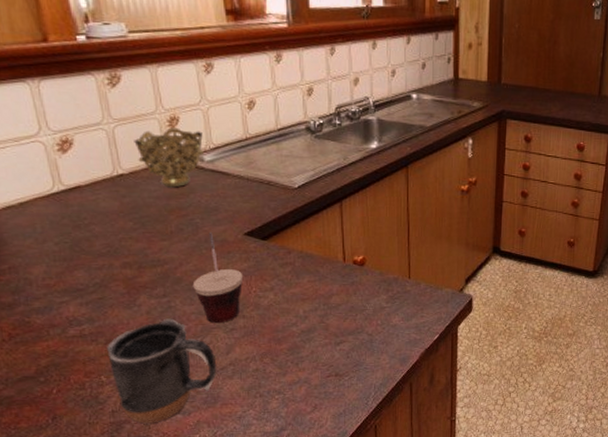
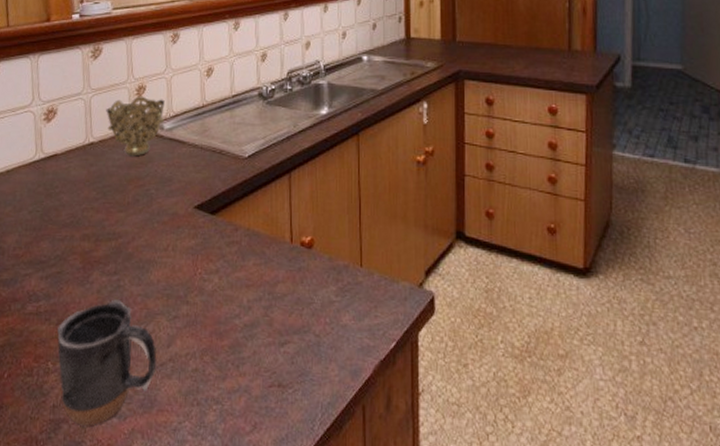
cup: present [192,231,243,324] -> none [142,203,190,309]

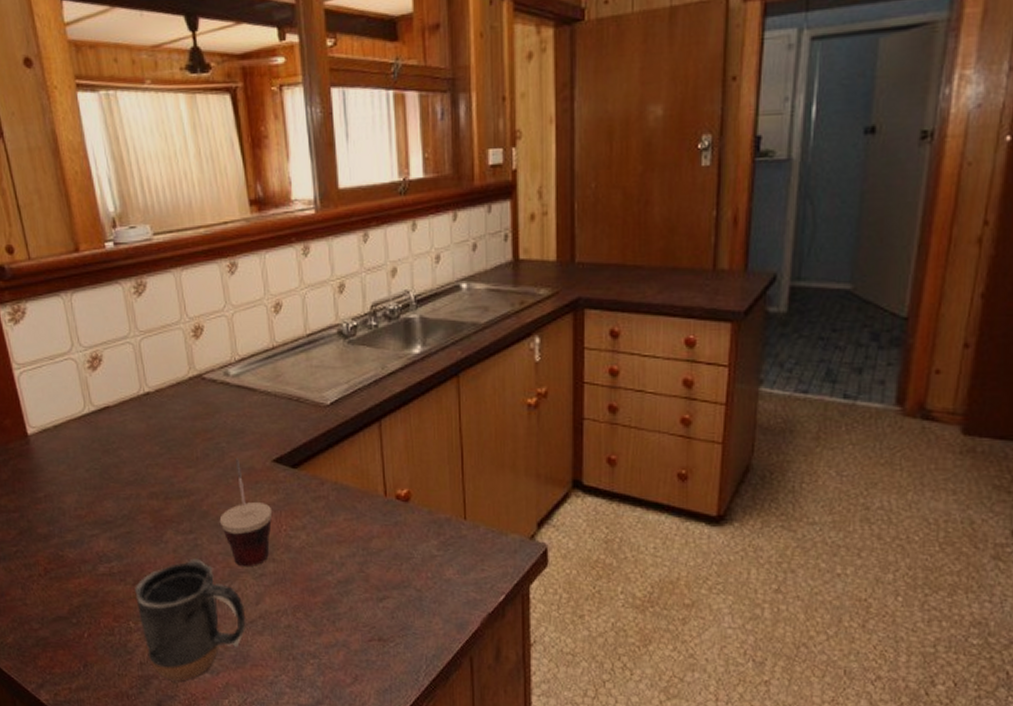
decorative bowl: present [106,96,165,157] -> none [159,338,230,407]
cup: none [142,203,190,309] -> present [219,457,273,567]

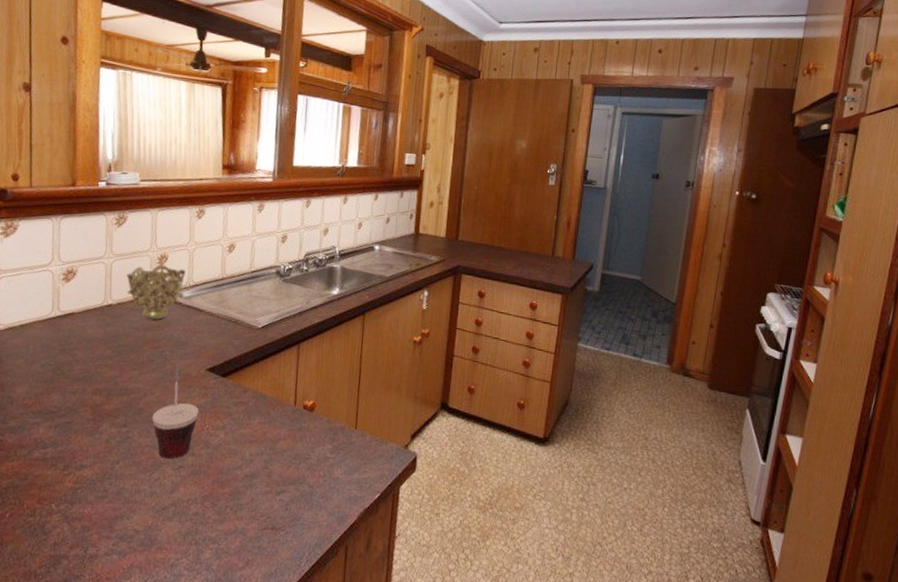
mug: present [135,558,246,681] -> none [61,449,160,562]
decorative bowl: none [159,338,230,407] -> present [126,264,186,320]

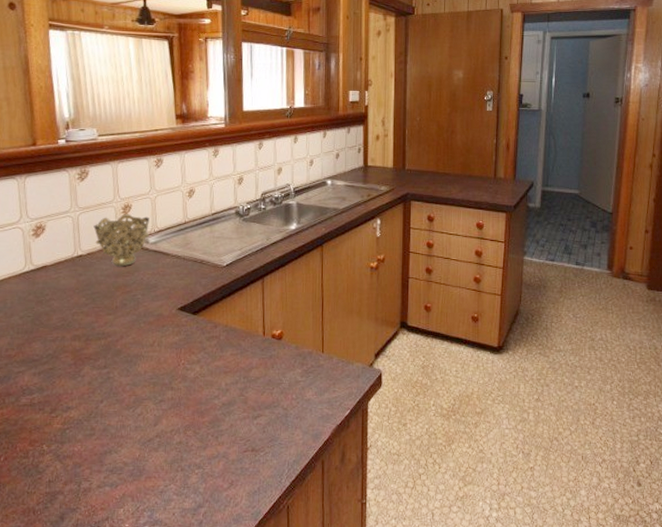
cup: present [152,364,200,460] -> none [130,306,174,395]

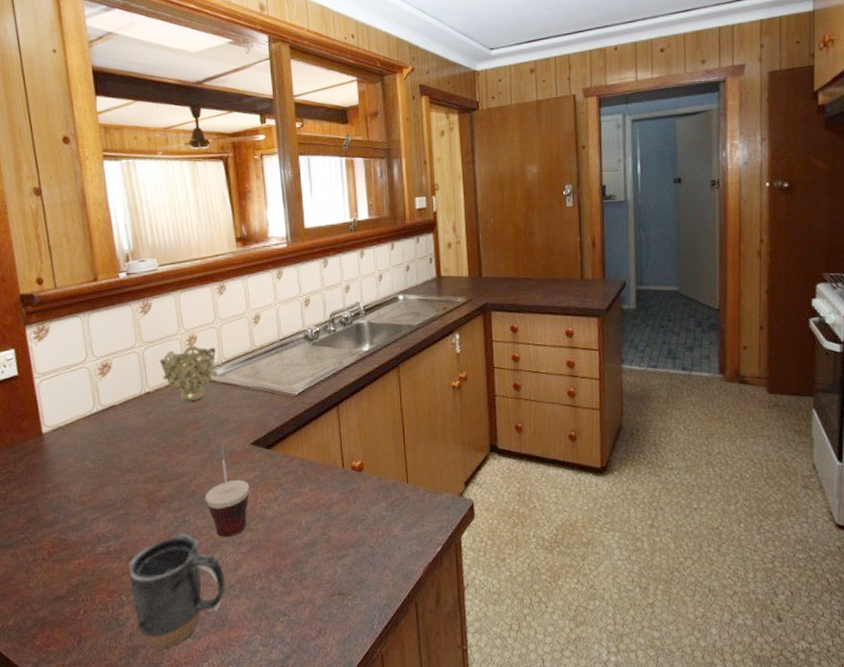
mug: none [51,389,145,495] -> present [129,533,226,649]
cup: none [130,306,174,395] -> present [205,442,250,538]

